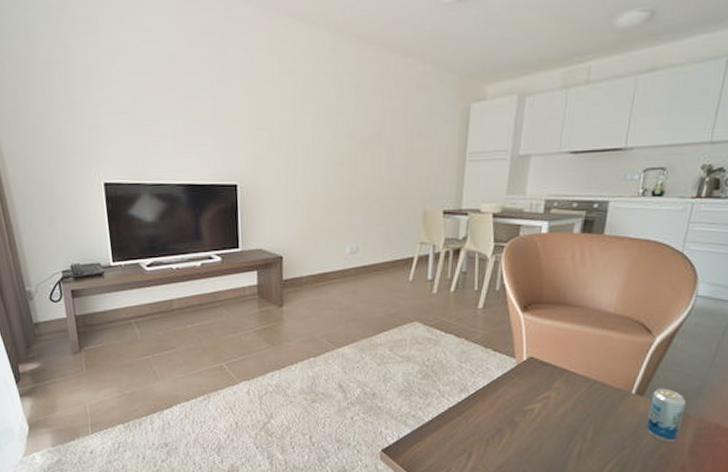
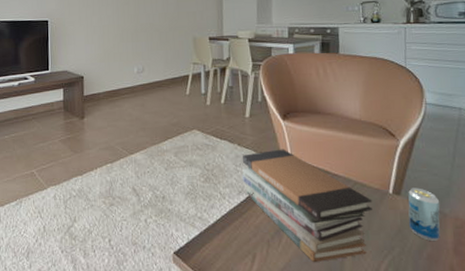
book stack: none [465,344,611,461] -> present [241,149,373,262]

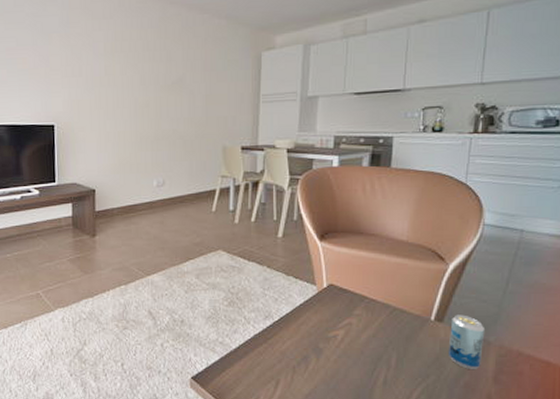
book stack: present [241,149,373,262] -> none [269,272,412,388]

